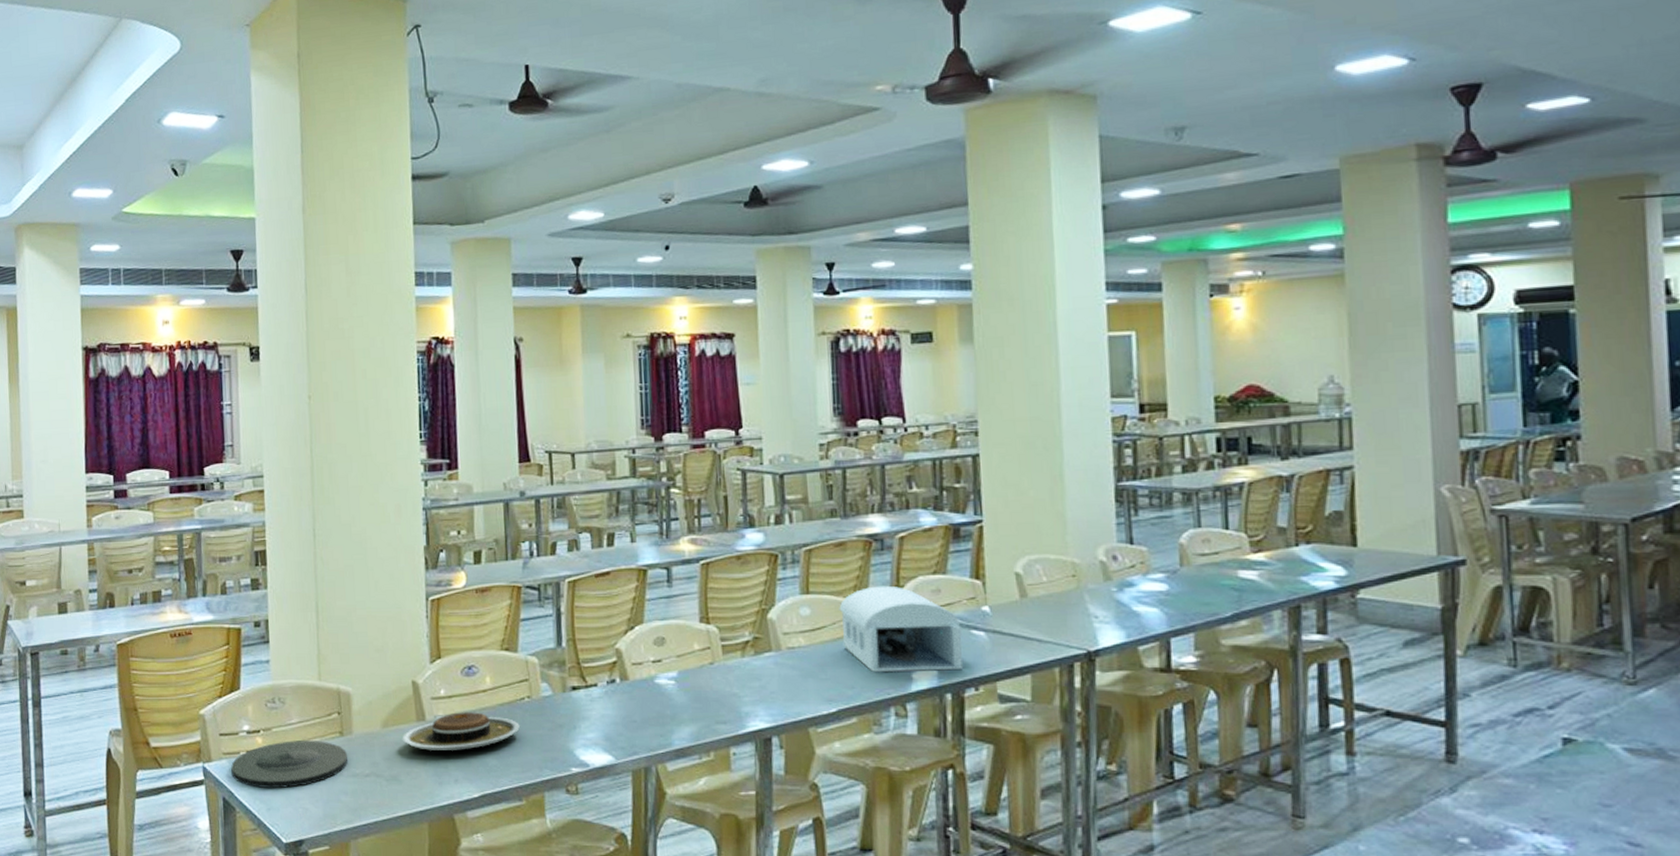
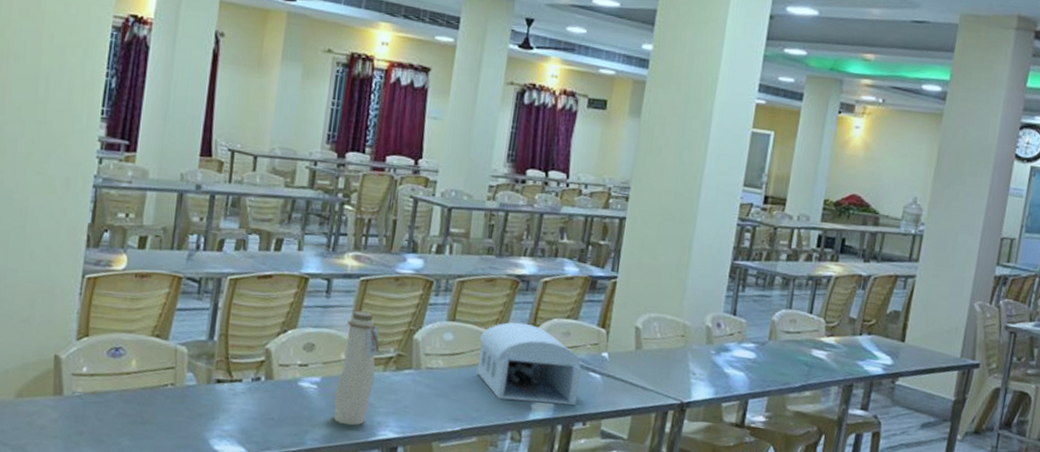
plate: present [402,712,520,750] -> none [35,391,159,428]
water bottle: none [694,596,734,719] -> present [333,310,380,426]

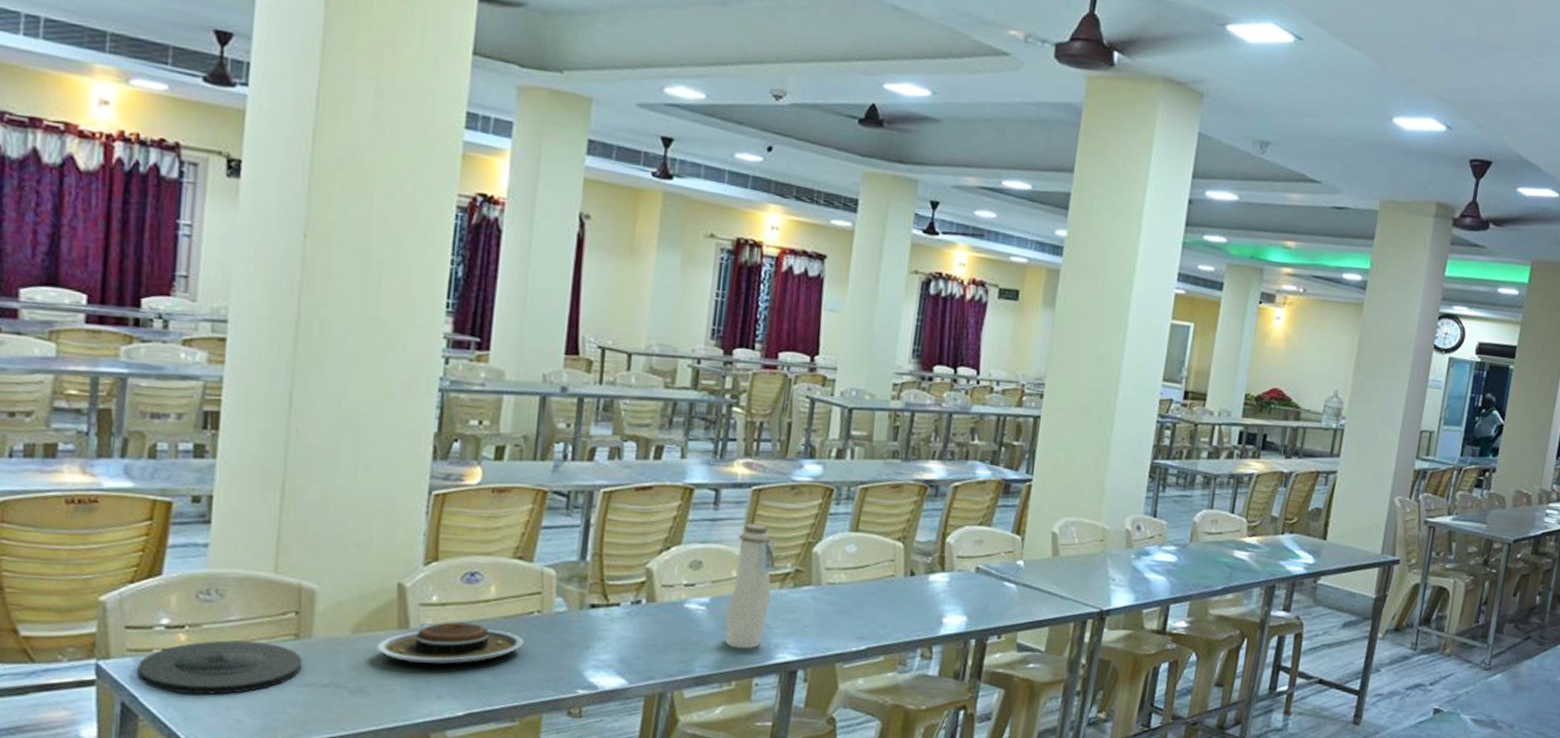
plate: none [35,391,159,428] -> present [376,622,524,664]
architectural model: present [476,322,581,405] -> none [882,531,995,618]

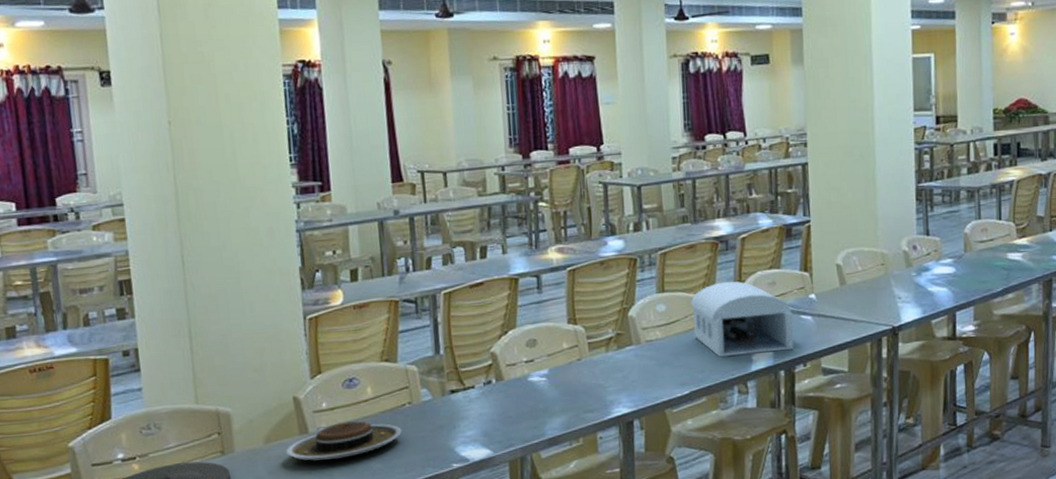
water bottle: present [724,523,776,649] -> none [563,299,599,410]
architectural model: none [882,531,995,618] -> present [690,281,794,357]

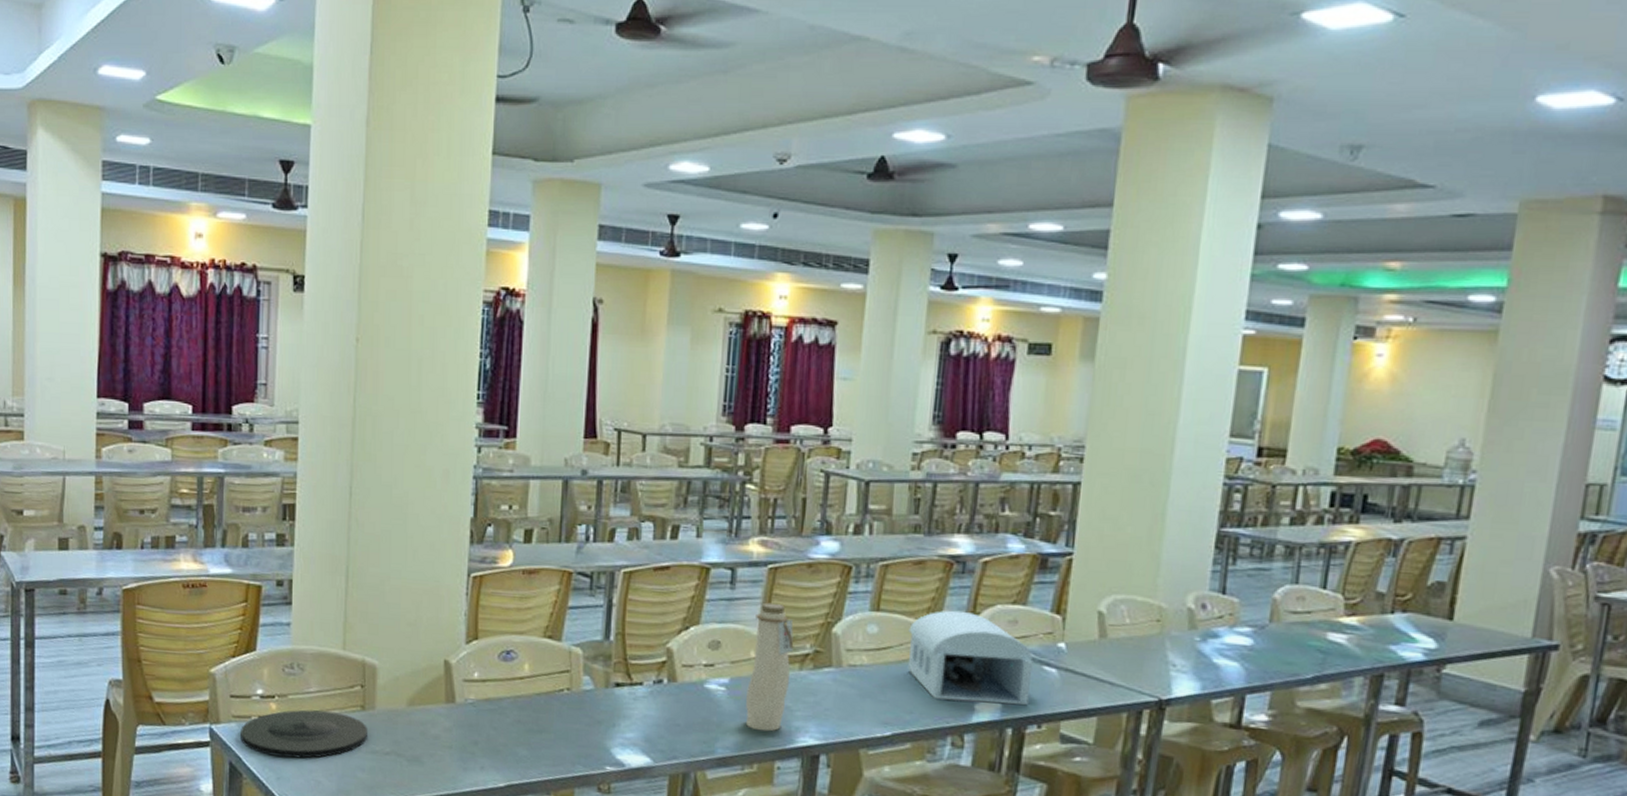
plate: present [285,421,402,461] -> none [428,697,556,737]
water bottle: none [563,299,599,410] -> present [745,602,794,732]

